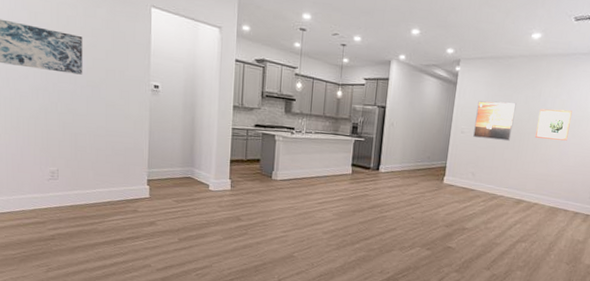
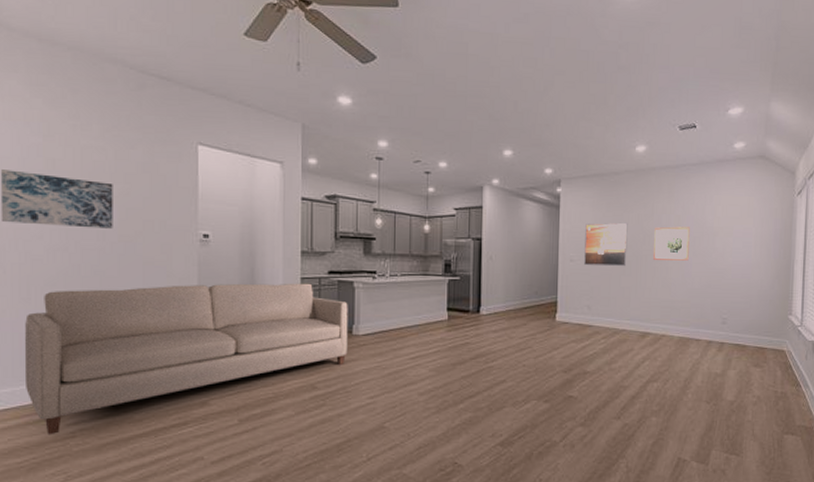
sofa: none [15,122,270,236] -> present [24,283,348,435]

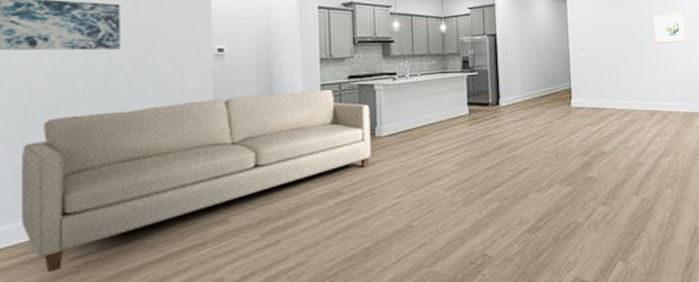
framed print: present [584,222,628,267] -> none [591,11,631,53]

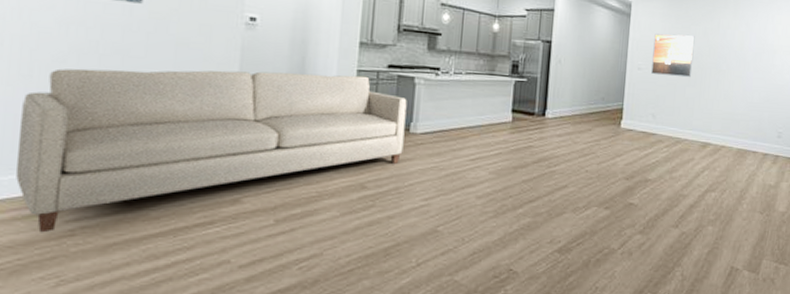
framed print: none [591,11,631,53] -> present [651,33,695,78]
wall art: present [653,11,686,43] -> none [716,41,752,76]

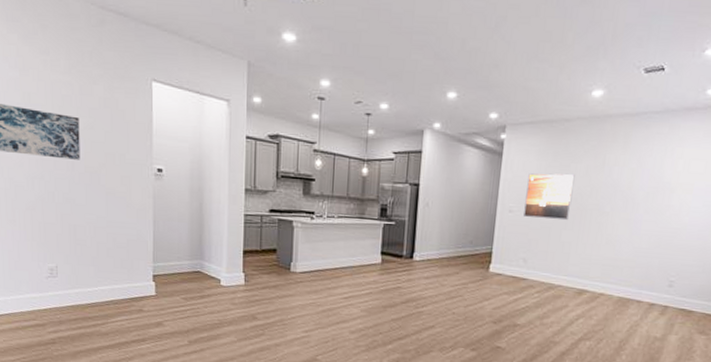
sofa: present [15,68,407,233] -> none [12,214,287,340]

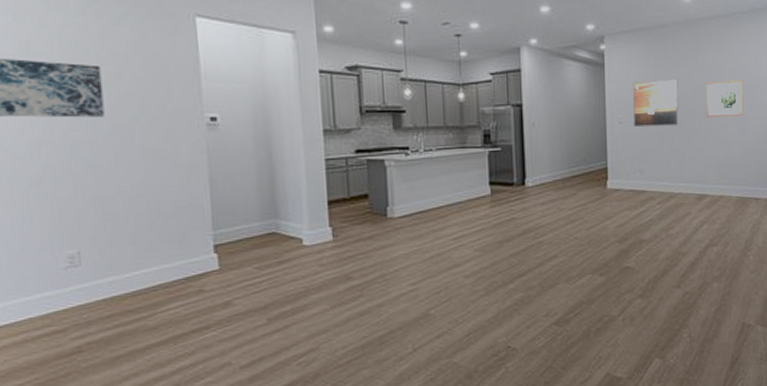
wall art: none [598,180,644,218] -> present [706,80,744,117]

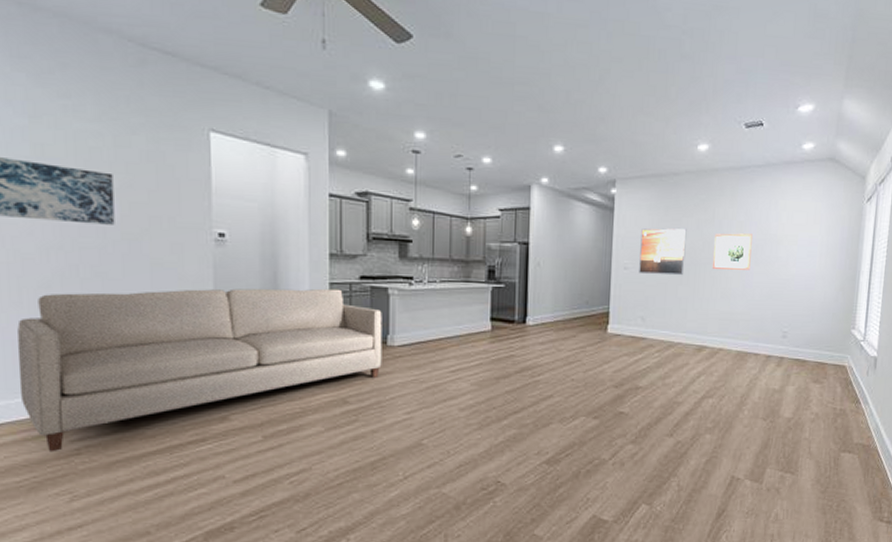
sofa: none [11,164,383,352] -> present [17,288,382,452]

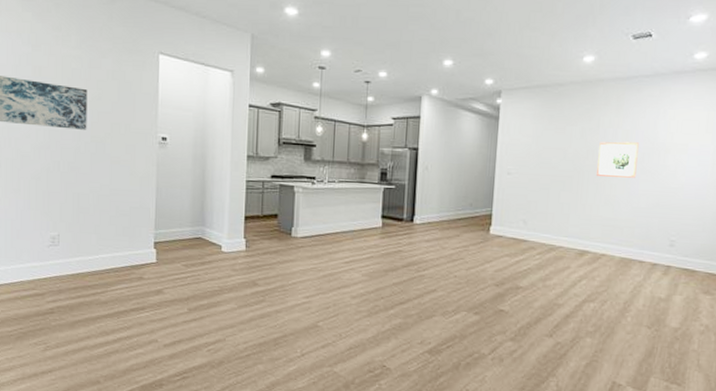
sofa: present [17,288,382,452] -> none [14,183,288,310]
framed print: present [639,227,687,276] -> none [522,135,571,182]

